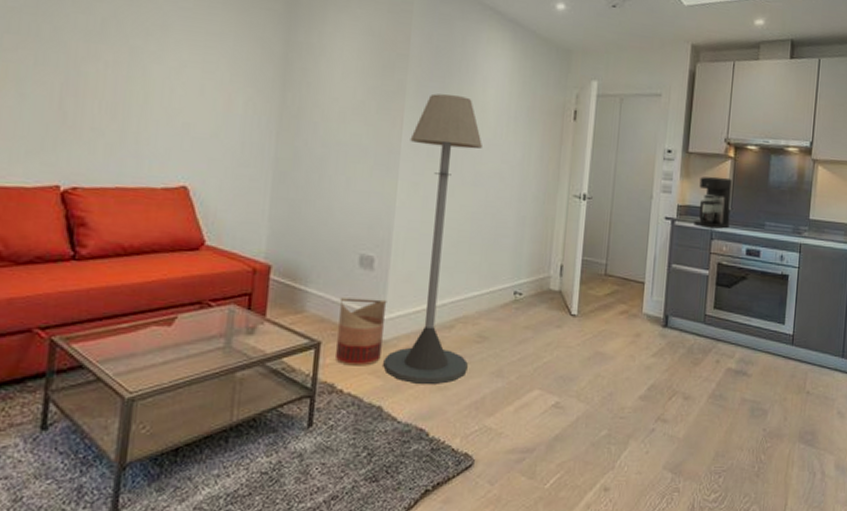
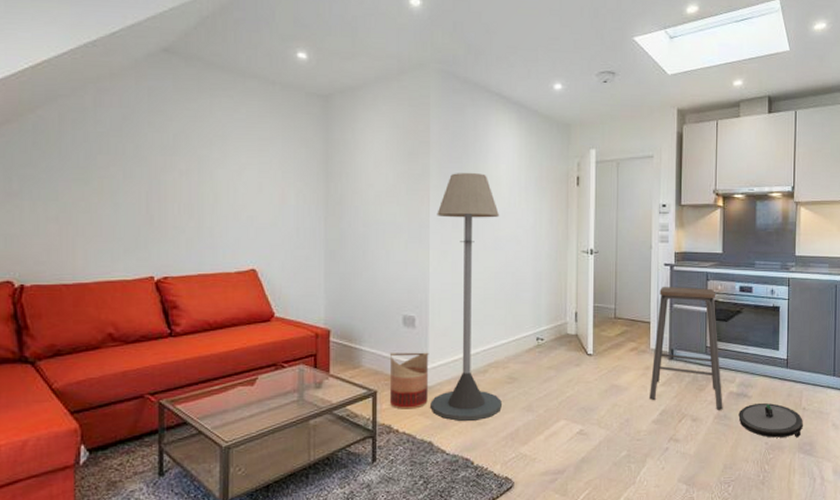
bar stool: none [638,243,720,389] -> present [650,287,723,410]
coffee maker: present [693,176,733,230] -> none [690,224,723,271]
robot vacuum: none [735,382,806,426] -> present [738,402,803,438]

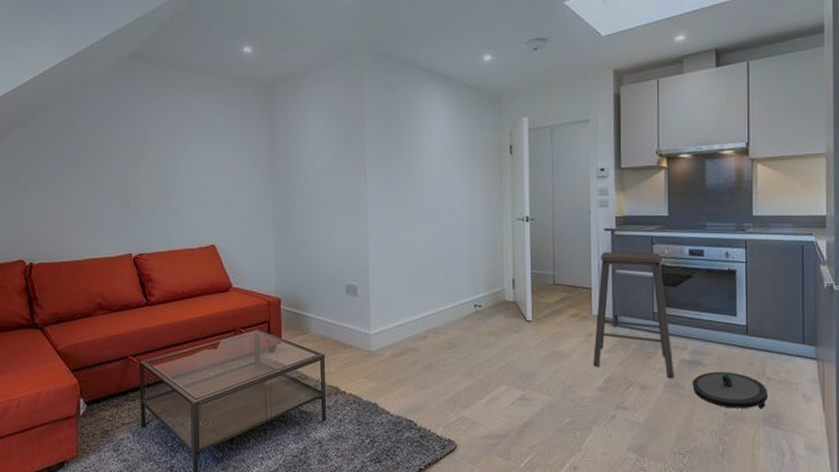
basket: present [389,352,429,410] -> none [334,319,371,372]
floor lamp: present [430,173,502,421] -> none [374,147,442,384]

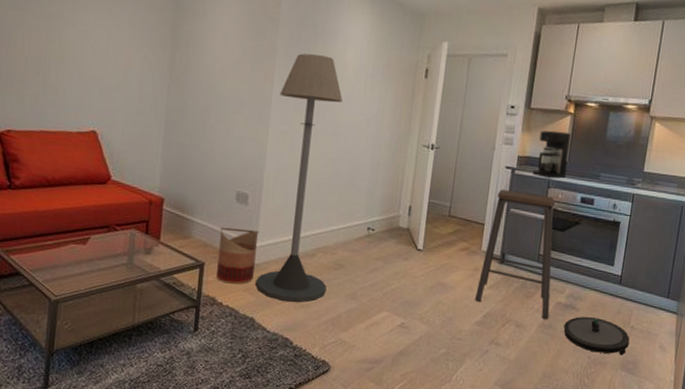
basket: none [334,319,371,372] -> present [217,227,259,284]
floor lamp: none [374,147,442,384] -> present [255,53,343,302]
coffee maker: none [633,186,669,235] -> present [532,130,572,179]

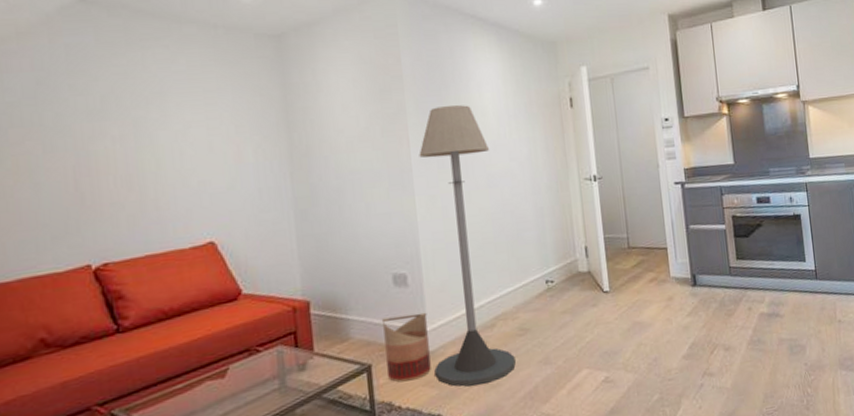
bar stool: present [475,190,555,319] -> none [673,203,756,335]
coffee maker: present [532,130,572,179] -> none [700,134,736,186]
robot vacuum: present [563,316,630,356] -> none [772,319,841,358]

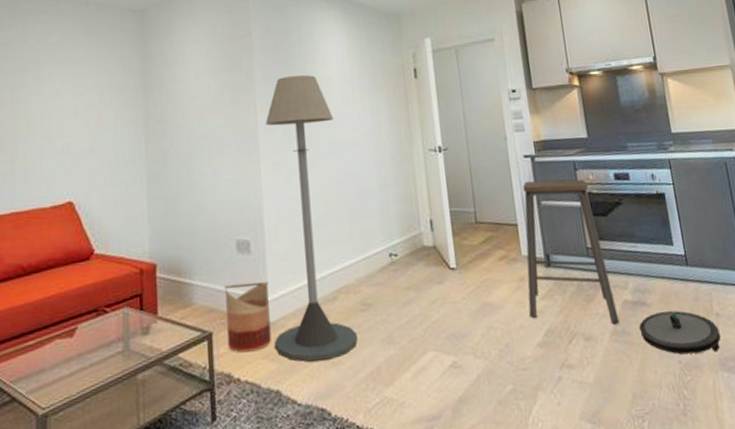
bar stool: none [673,203,756,335] -> present [522,179,620,325]
robot vacuum: none [772,319,841,358] -> present [639,310,721,355]

